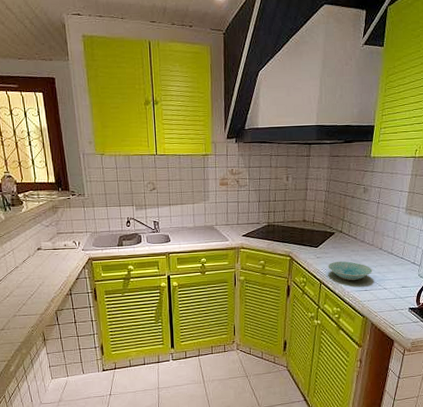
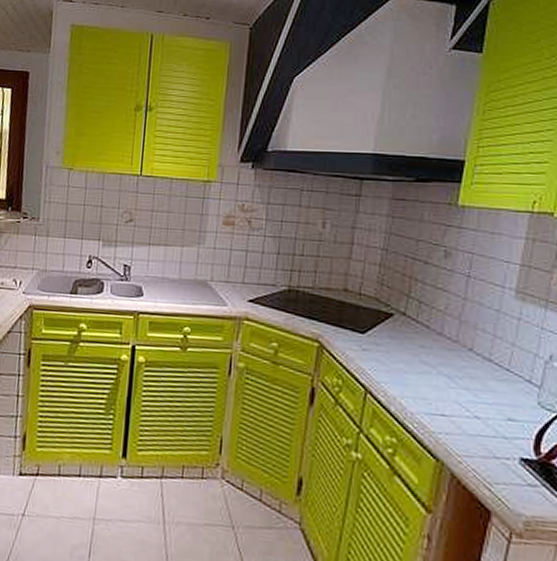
bowl: present [328,261,372,280] -> none [379,360,455,396]

